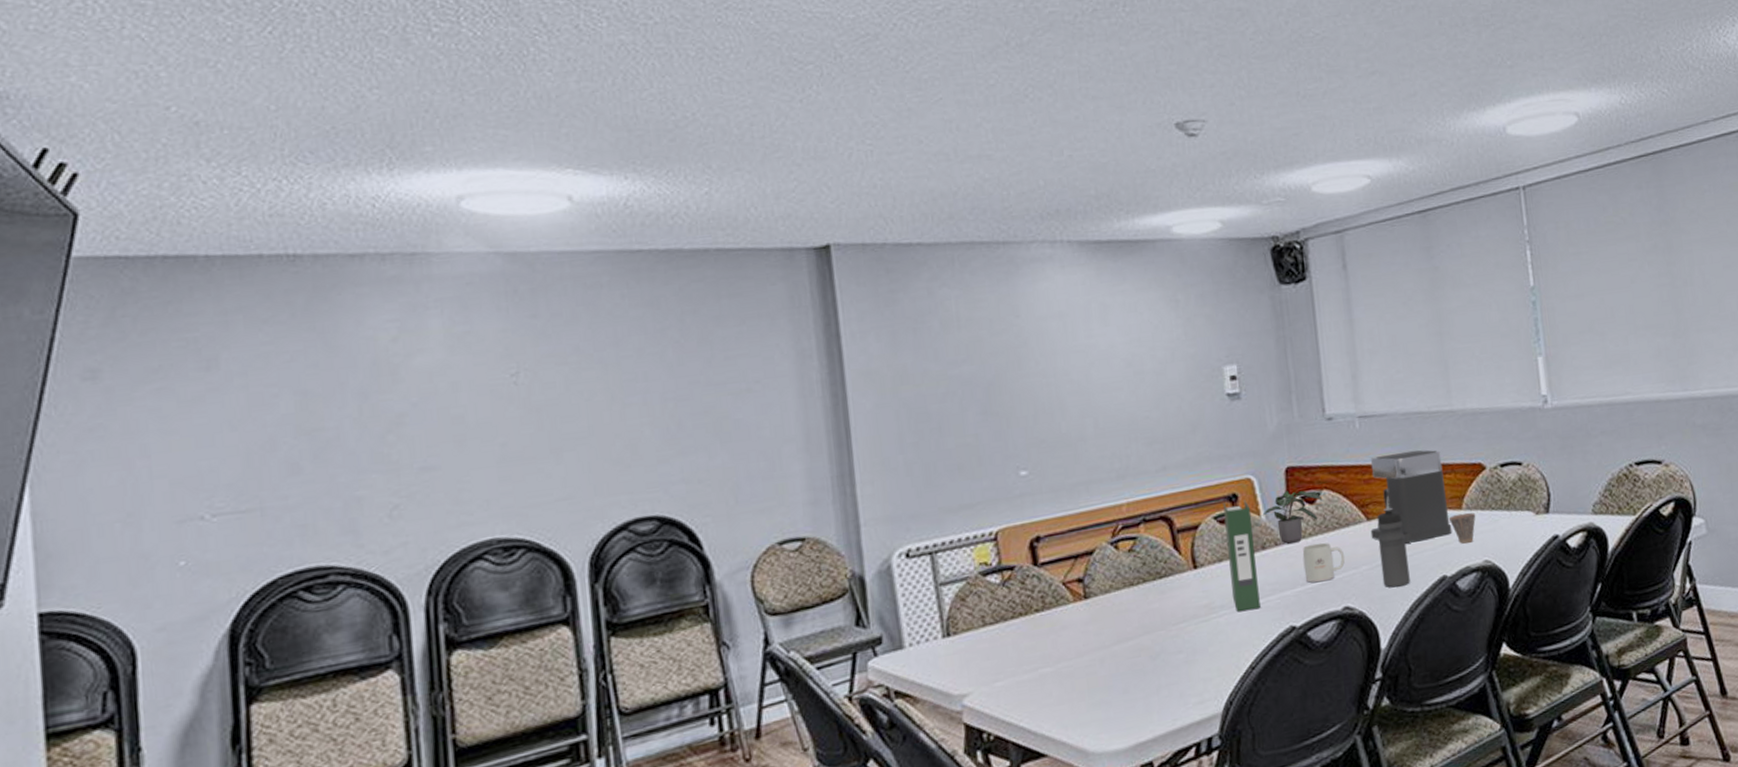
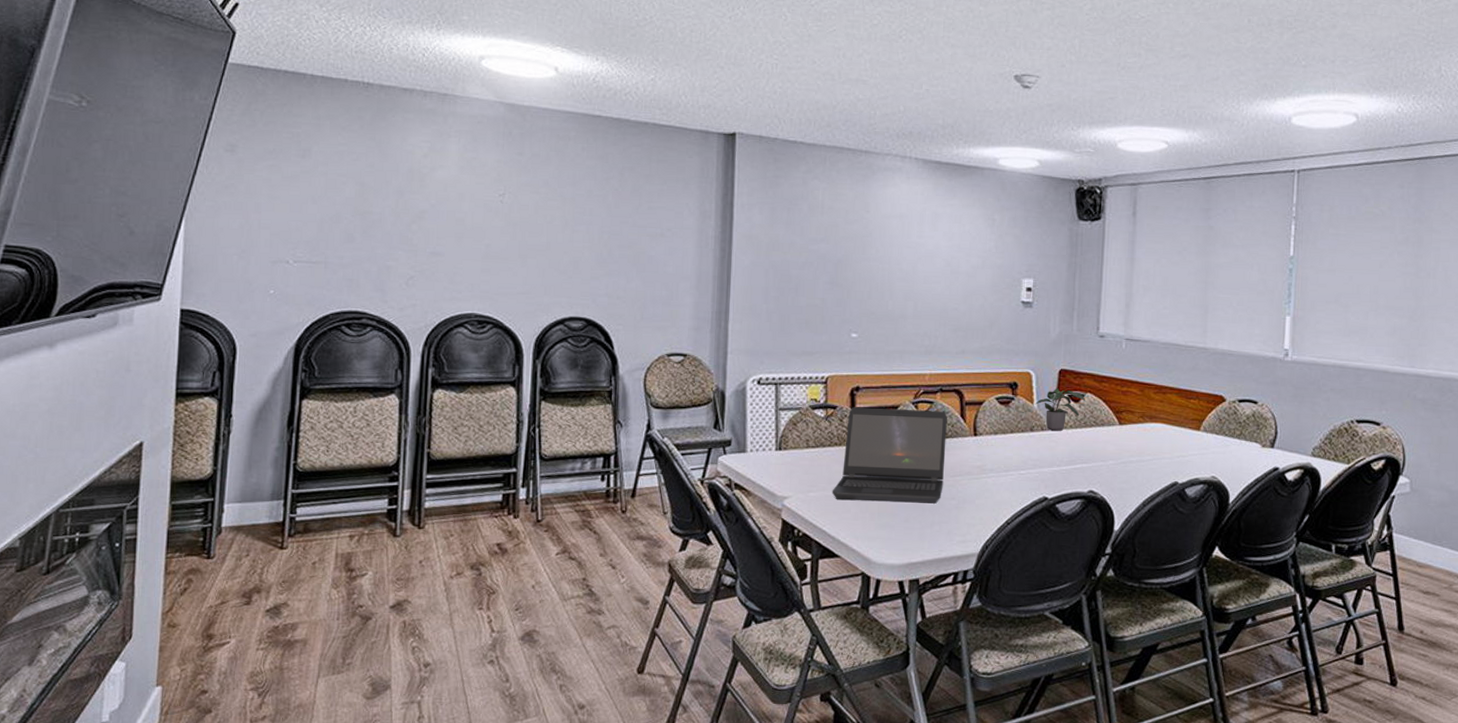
laptop computer: none [1024,546,1166,684] -> present [832,407,947,504]
binder: present [1223,500,1261,611] -> none [1000,388,1027,478]
mug: present [1302,542,1345,583] -> none [1061,434,1097,467]
coffee maker: present [1370,449,1452,544] -> none [1120,374,1190,450]
water bottle: present [1377,507,1410,588] -> none [1124,417,1149,483]
cup: present [1448,512,1476,544] -> none [1187,434,1211,459]

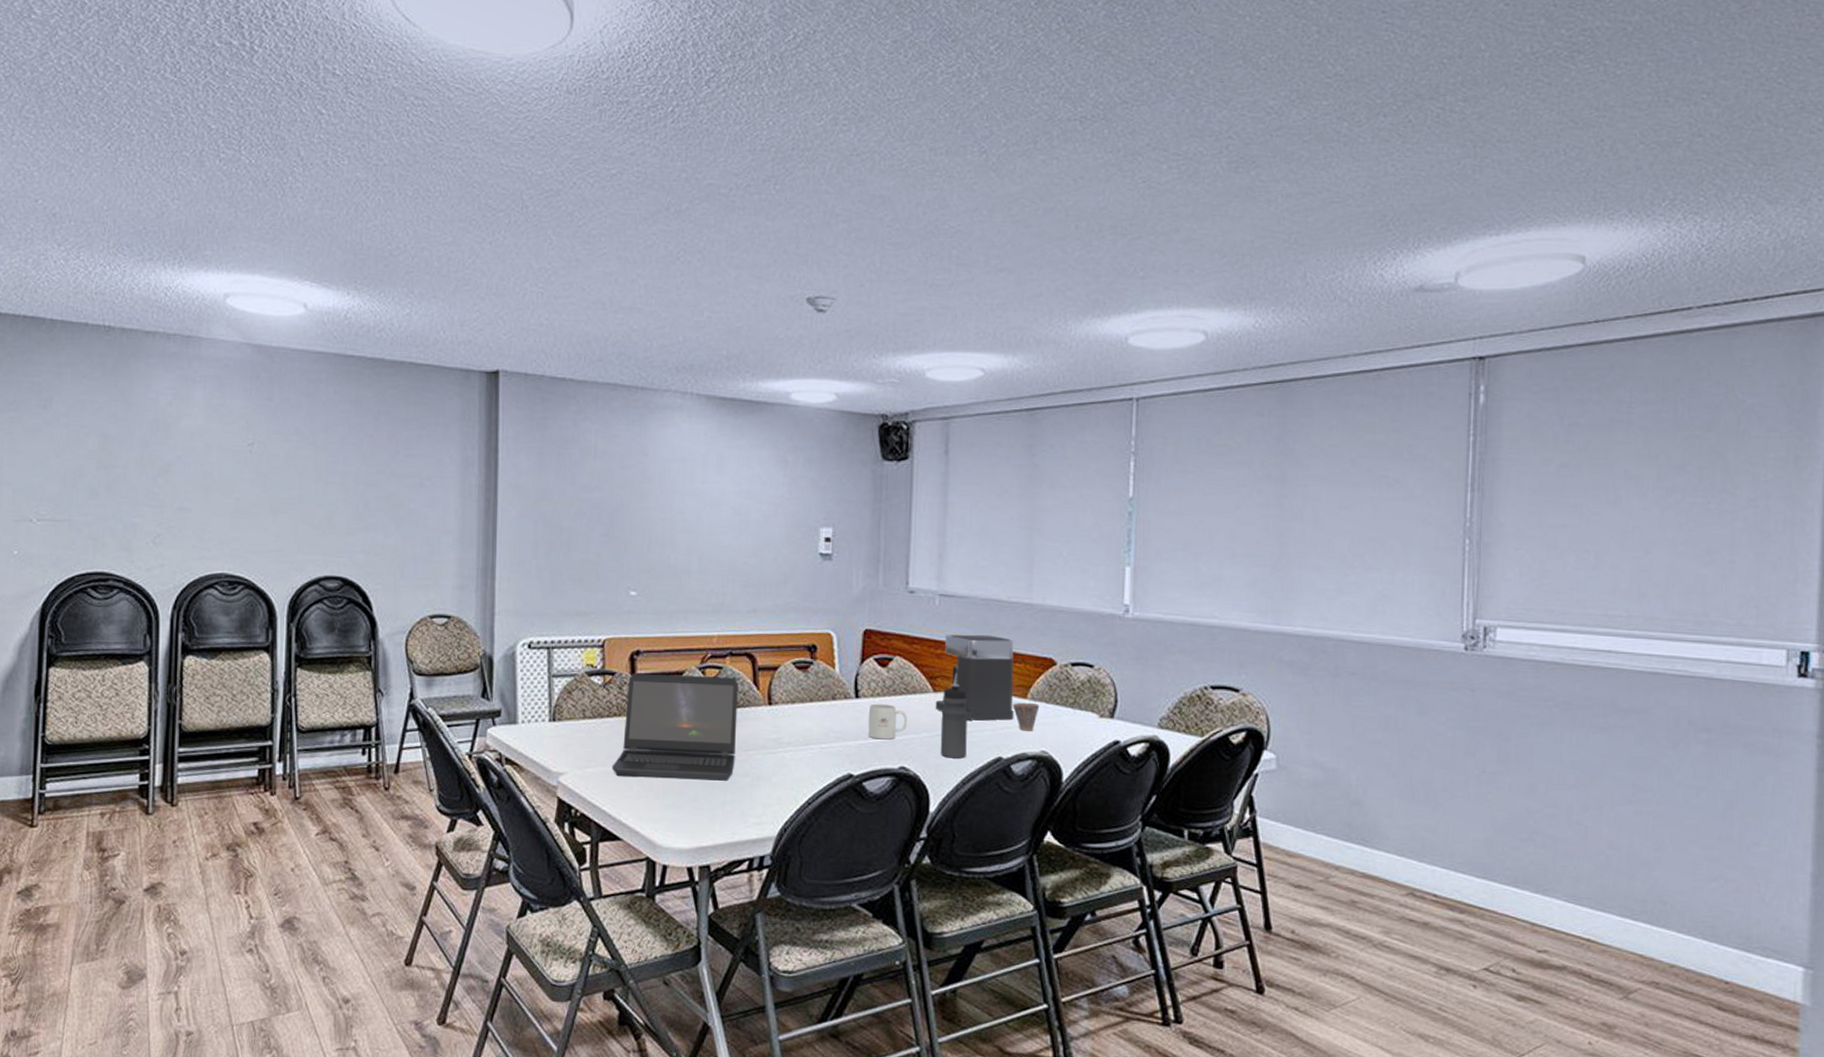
potted plant: present [1035,388,1086,431] -> none [837,651,895,699]
mug: none [1061,434,1097,467] -> present [868,703,908,740]
coffee maker: none [1120,374,1190,450] -> present [935,634,1014,721]
water bottle: none [1124,417,1149,483] -> present [940,683,968,759]
cup: none [1187,434,1211,459] -> present [1012,702,1040,731]

